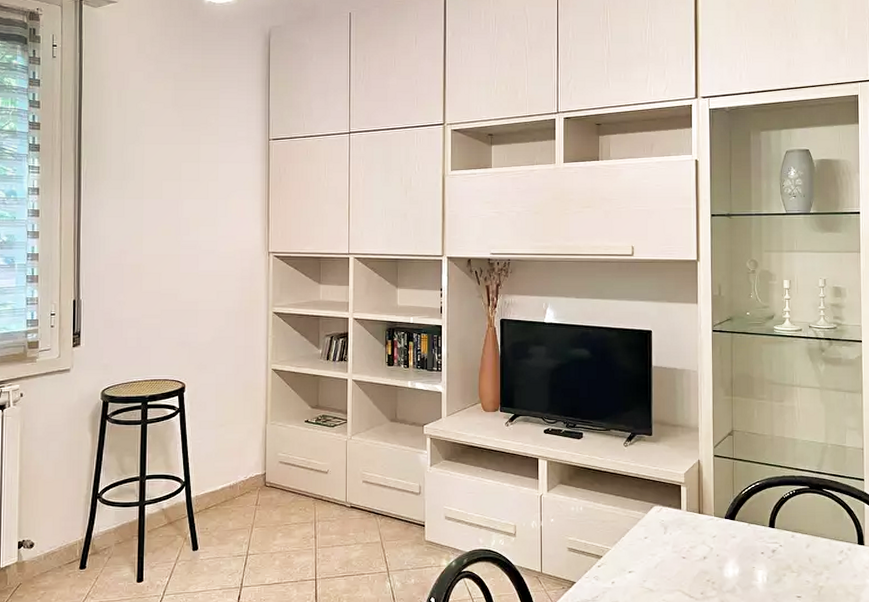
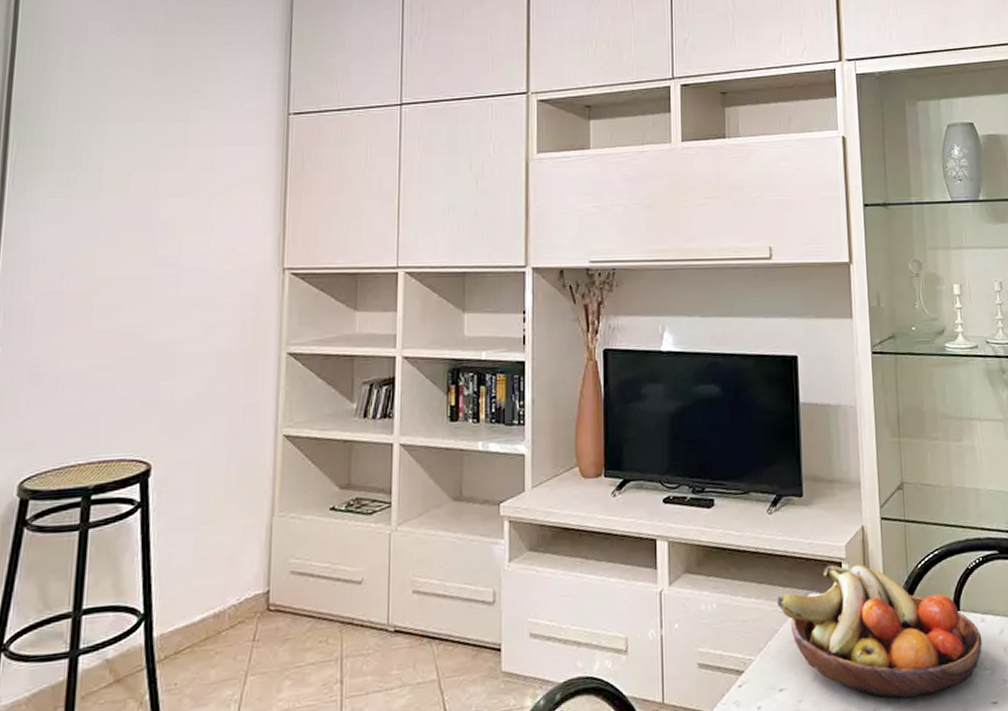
fruit bowl: none [628,486,792,587] -> present [776,564,983,699]

